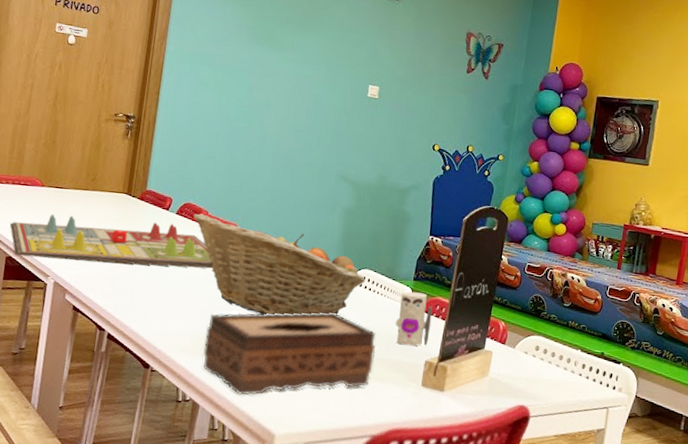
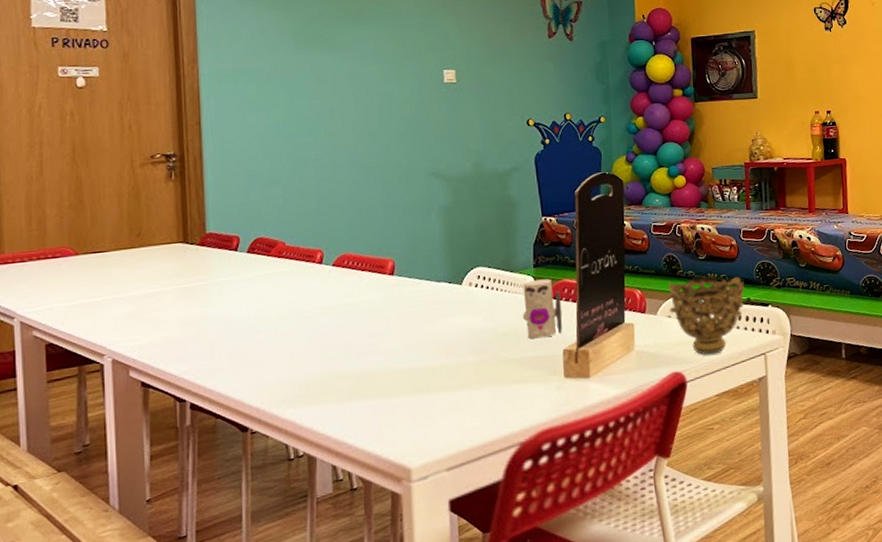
gameboard: present [9,214,214,269] -> none [43,264,303,340]
fruit basket: present [193,212,365,315] -> none [268,243,480,342]
tissue box: present [203,312,376,395] -> none [308,321,507,435]
decorative bowl: none [527,320,601,398] -> present [669,275,744,355]

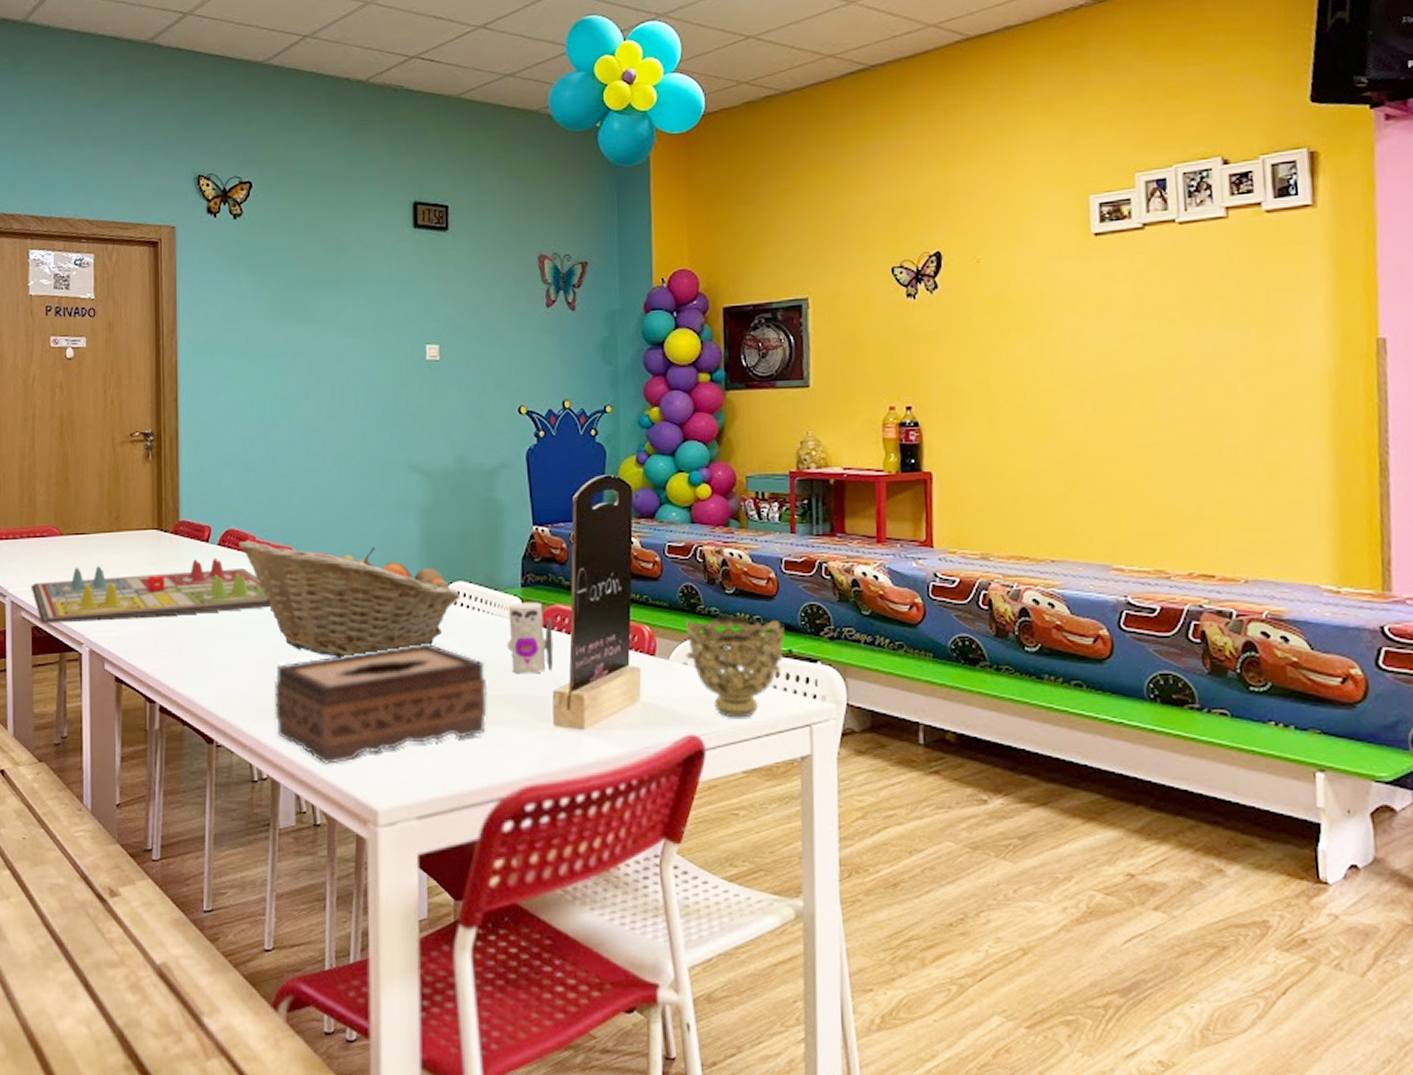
gameboard: none [43,264,303,340] -> present [31,557,272,623]
fruit basket: none [268,243,480,342] -> present [239,539,460,657]
tissue box: none [308,321,507,435] -> present [274,642,488,764]

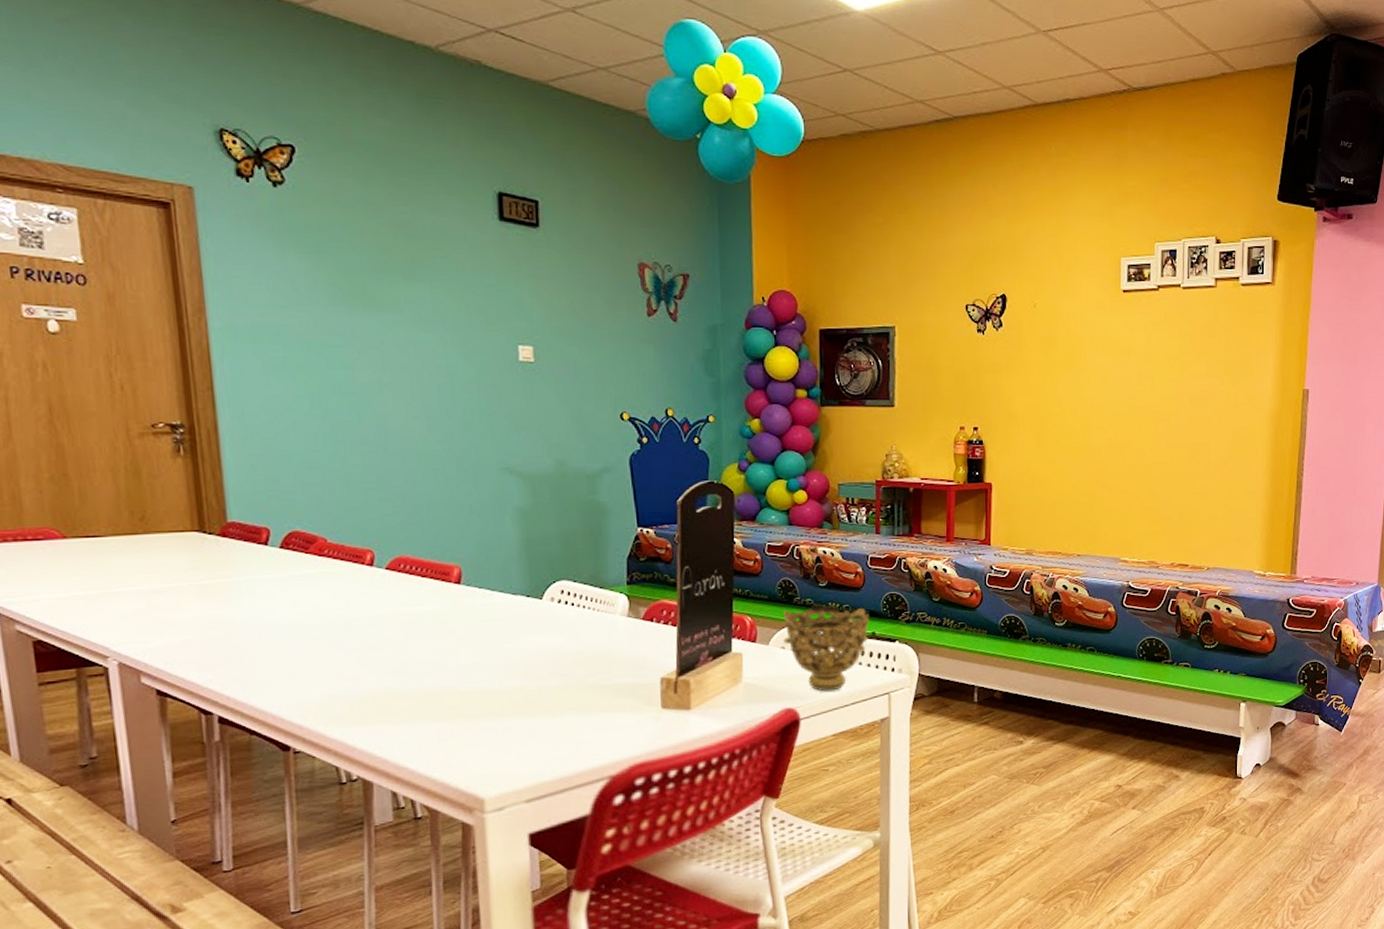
gameboard: present [31,557,272,623] -> none [25,561,352,637]
fruit basket: present [239,539,460,657] -> none [306,541,564,658]
tissue box: present [274,642,488,764] -> none [360,639,596,761]
toy: present [506,602,554,674] -> none [613,598,660,665]

